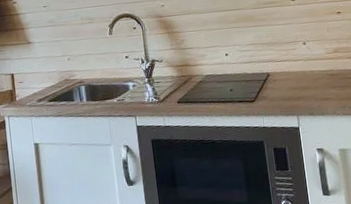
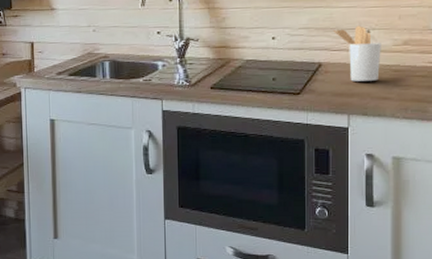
utensil holder: none [275,39,318,87] -> present [333,25,381,82]

